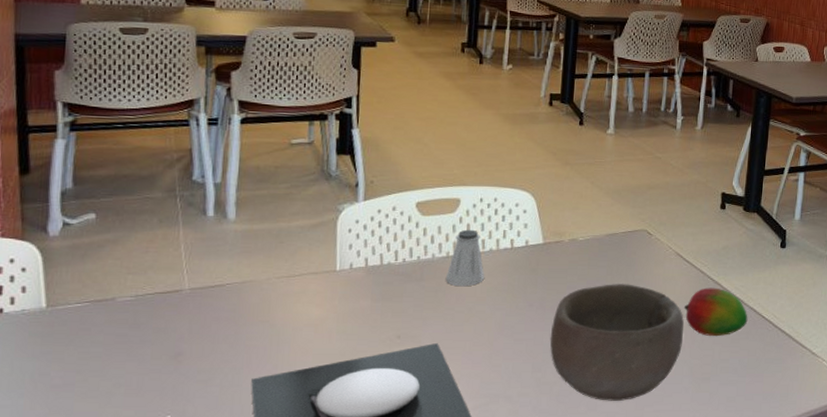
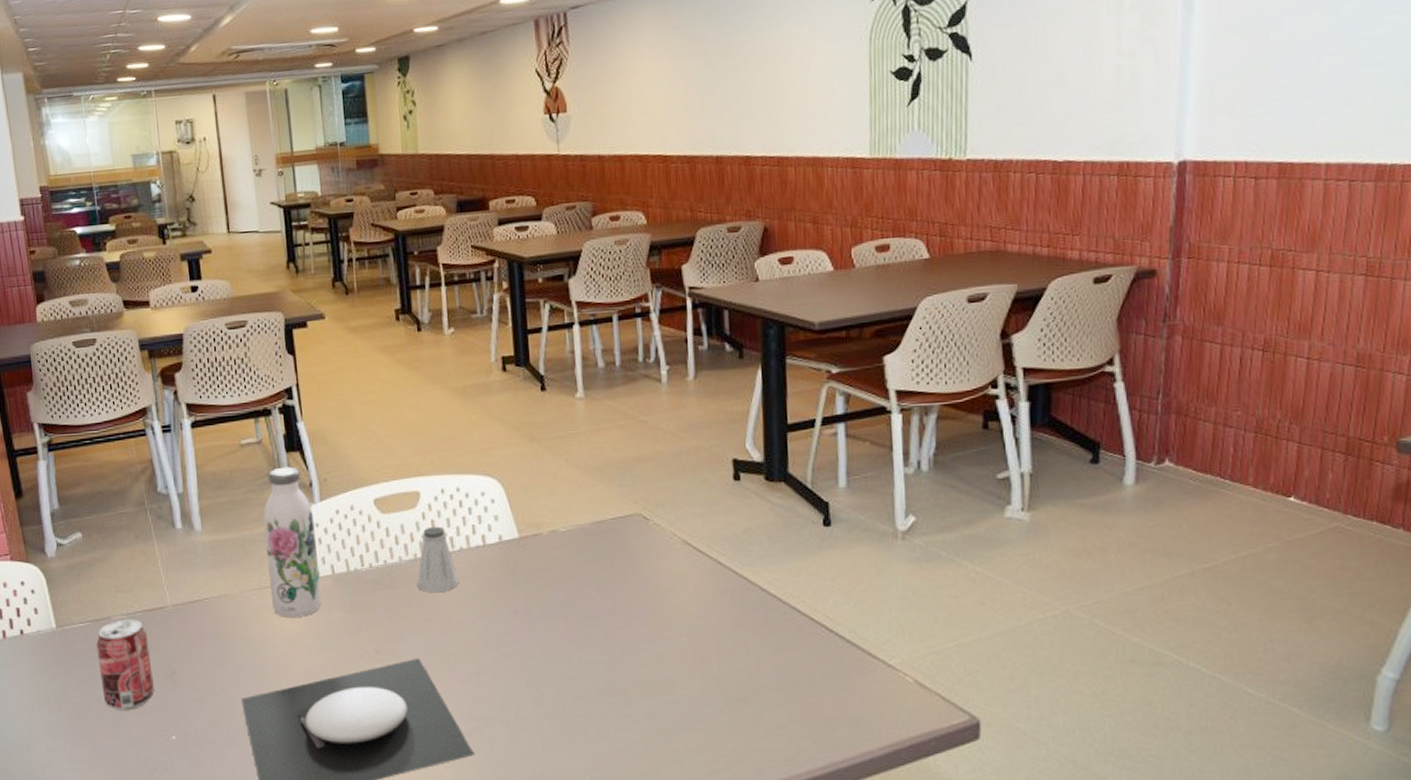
beverage can: none [92,300,156,391] -> present [96,618,154,711]
water bottle: none [299,167,355,304] -> present [263,466,322,617]
bowl: present [549,284,685,401] -> none [542,582,707,727]
fruit: present [683,287,748,337] -> none [702,582,791,646]

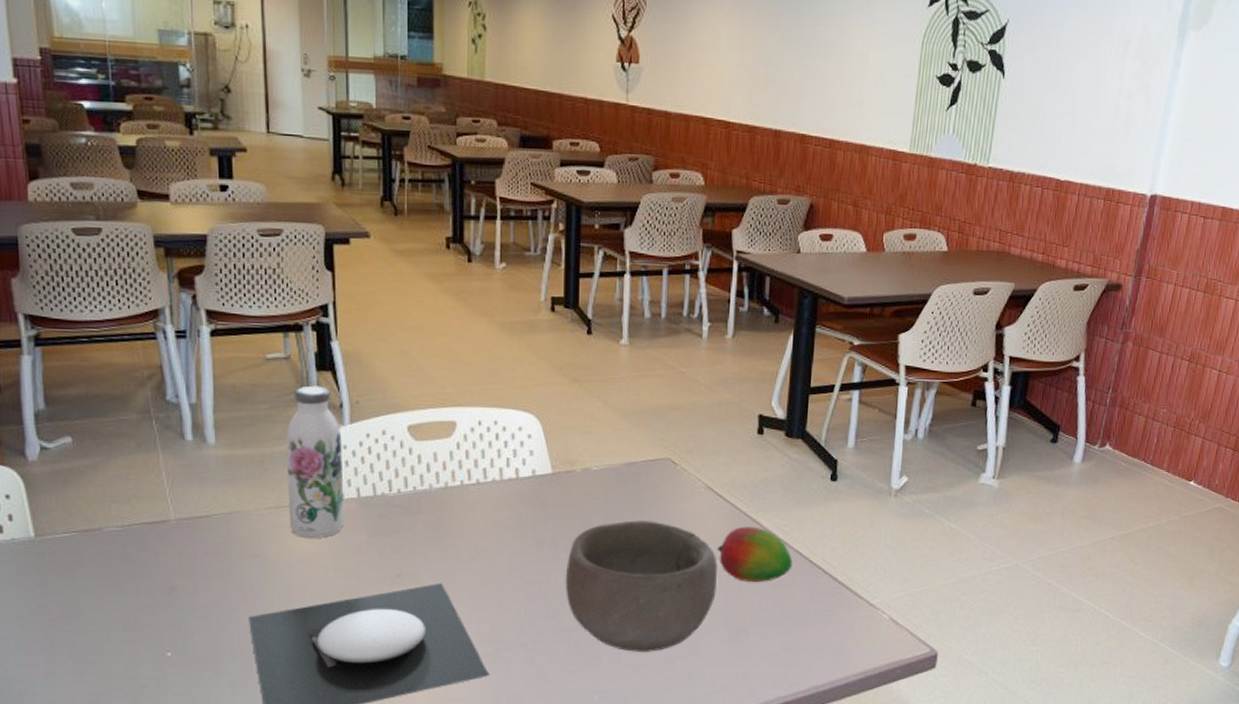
beverage can: present [96,618,154,711] -> none [83,531,149,626]
saltshaker: present [416,526,460,593] -> none [445,456,489,521]
bowl: none [542,582,707,727] -> present [565,520,718,652]
fruit: none [702,582,791,646] -> present [716,526,793,583]

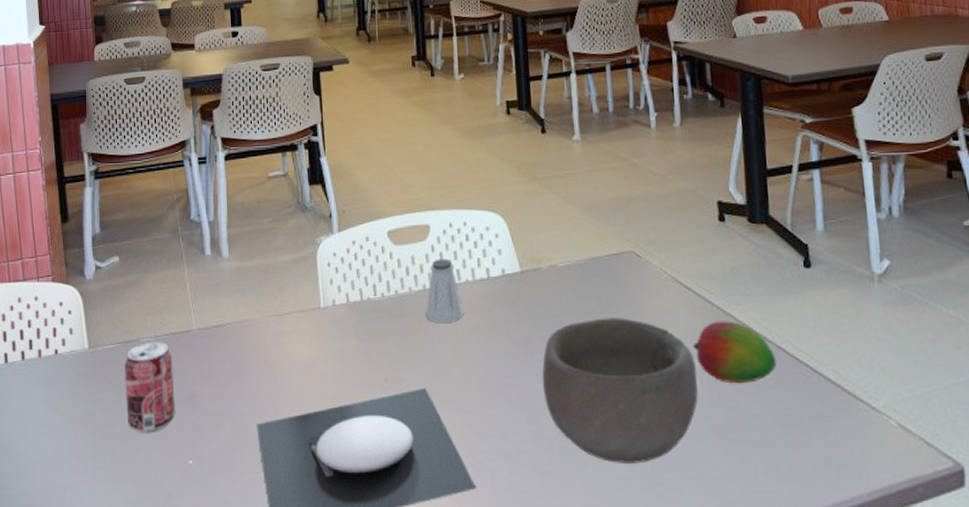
beverage can: none [83,531,149,626] -> present [124,341,175,433]
water bottle: present [285,385,344,538] -> none [285,198,336,344]
saltshaker: none [445,456,489,521] -> present [425,258,465,324]

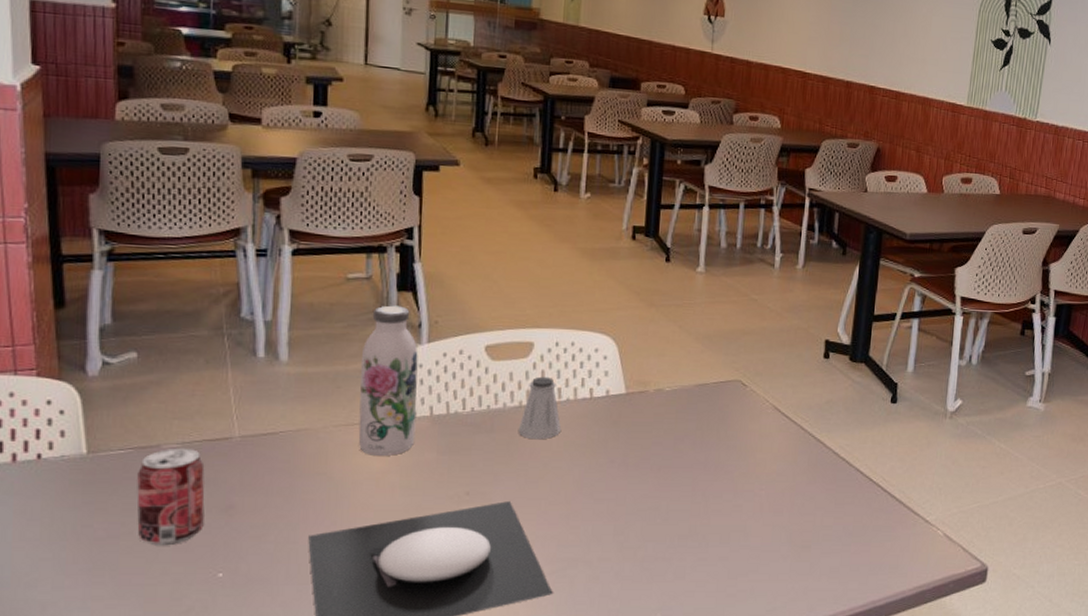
water bottle: none [285,198,336,344] -> present [358,305,418,456]
bowl: present [542,318,698,463] -> none [633,440,783,569]
fruit: present [692,321,777,384] -> none [782,446,854,501]

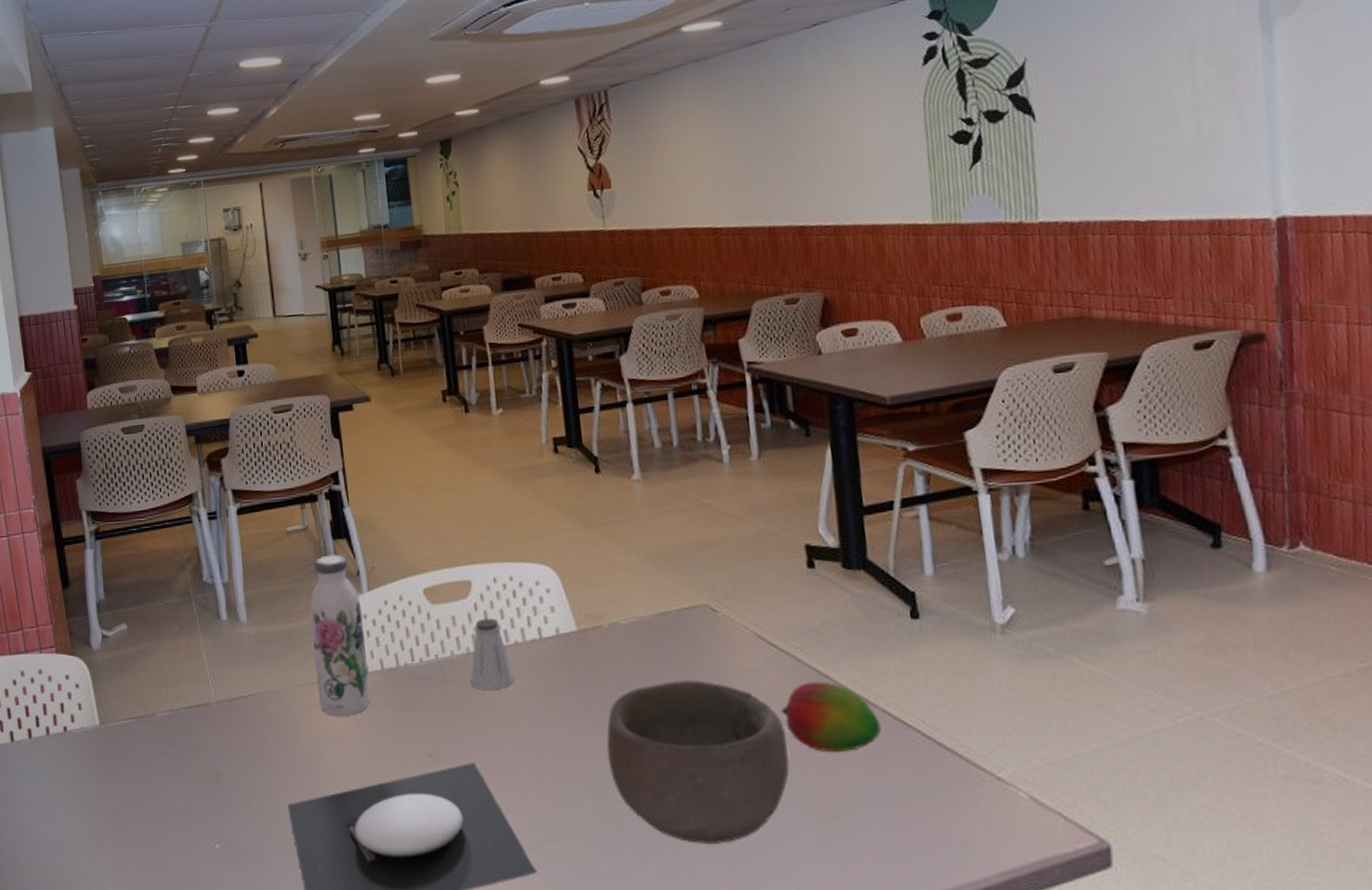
beverage can: present [137,448,205,546] -> none [140,715,198,816]
bowl: none [633,440,783,569] -> present [606,680,790,844]
fruit: none [782,446,854,501] -> present [780,681,882,753]

